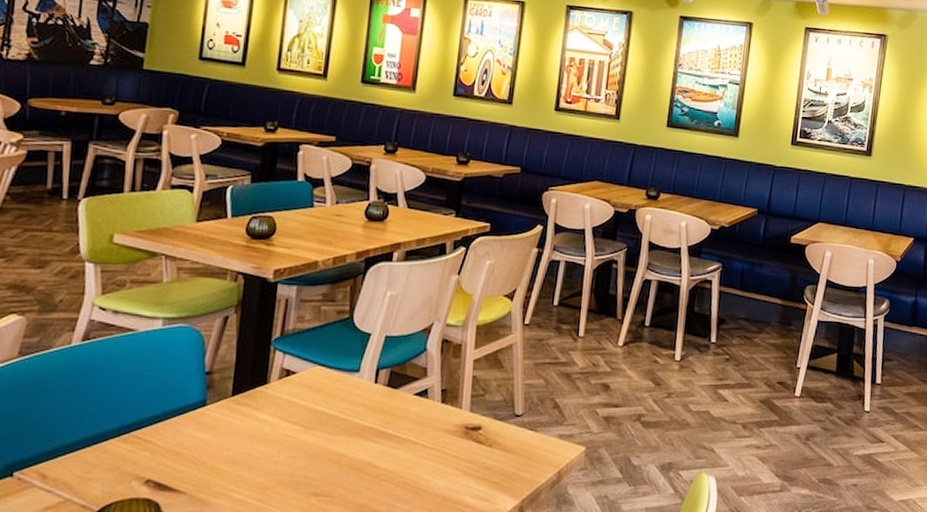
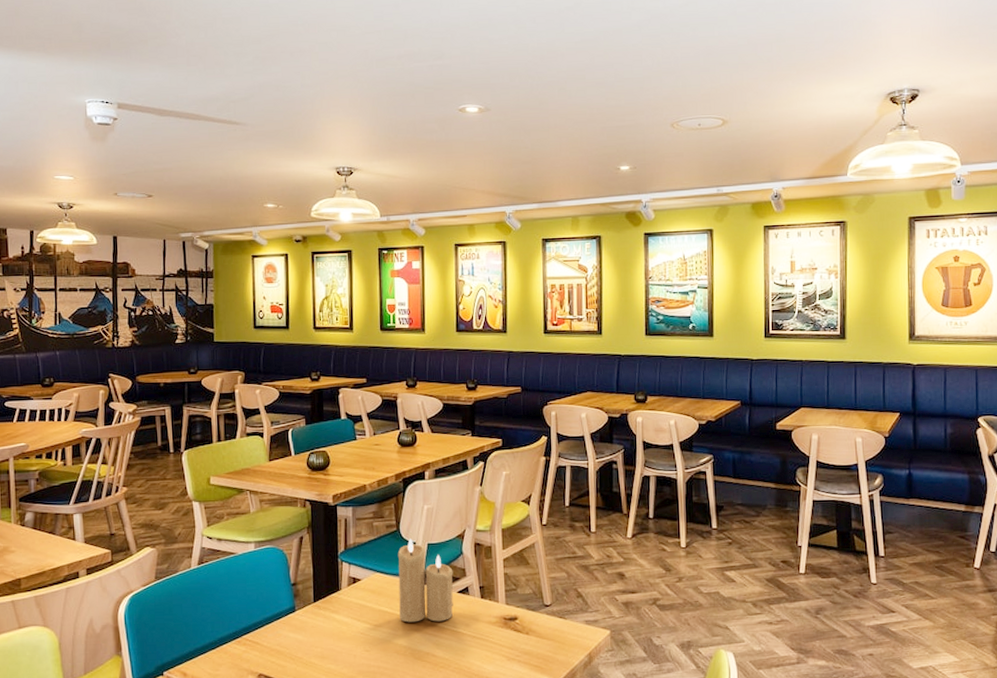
candle: none [339,328,412,427] -> present [397,538,453,623]

